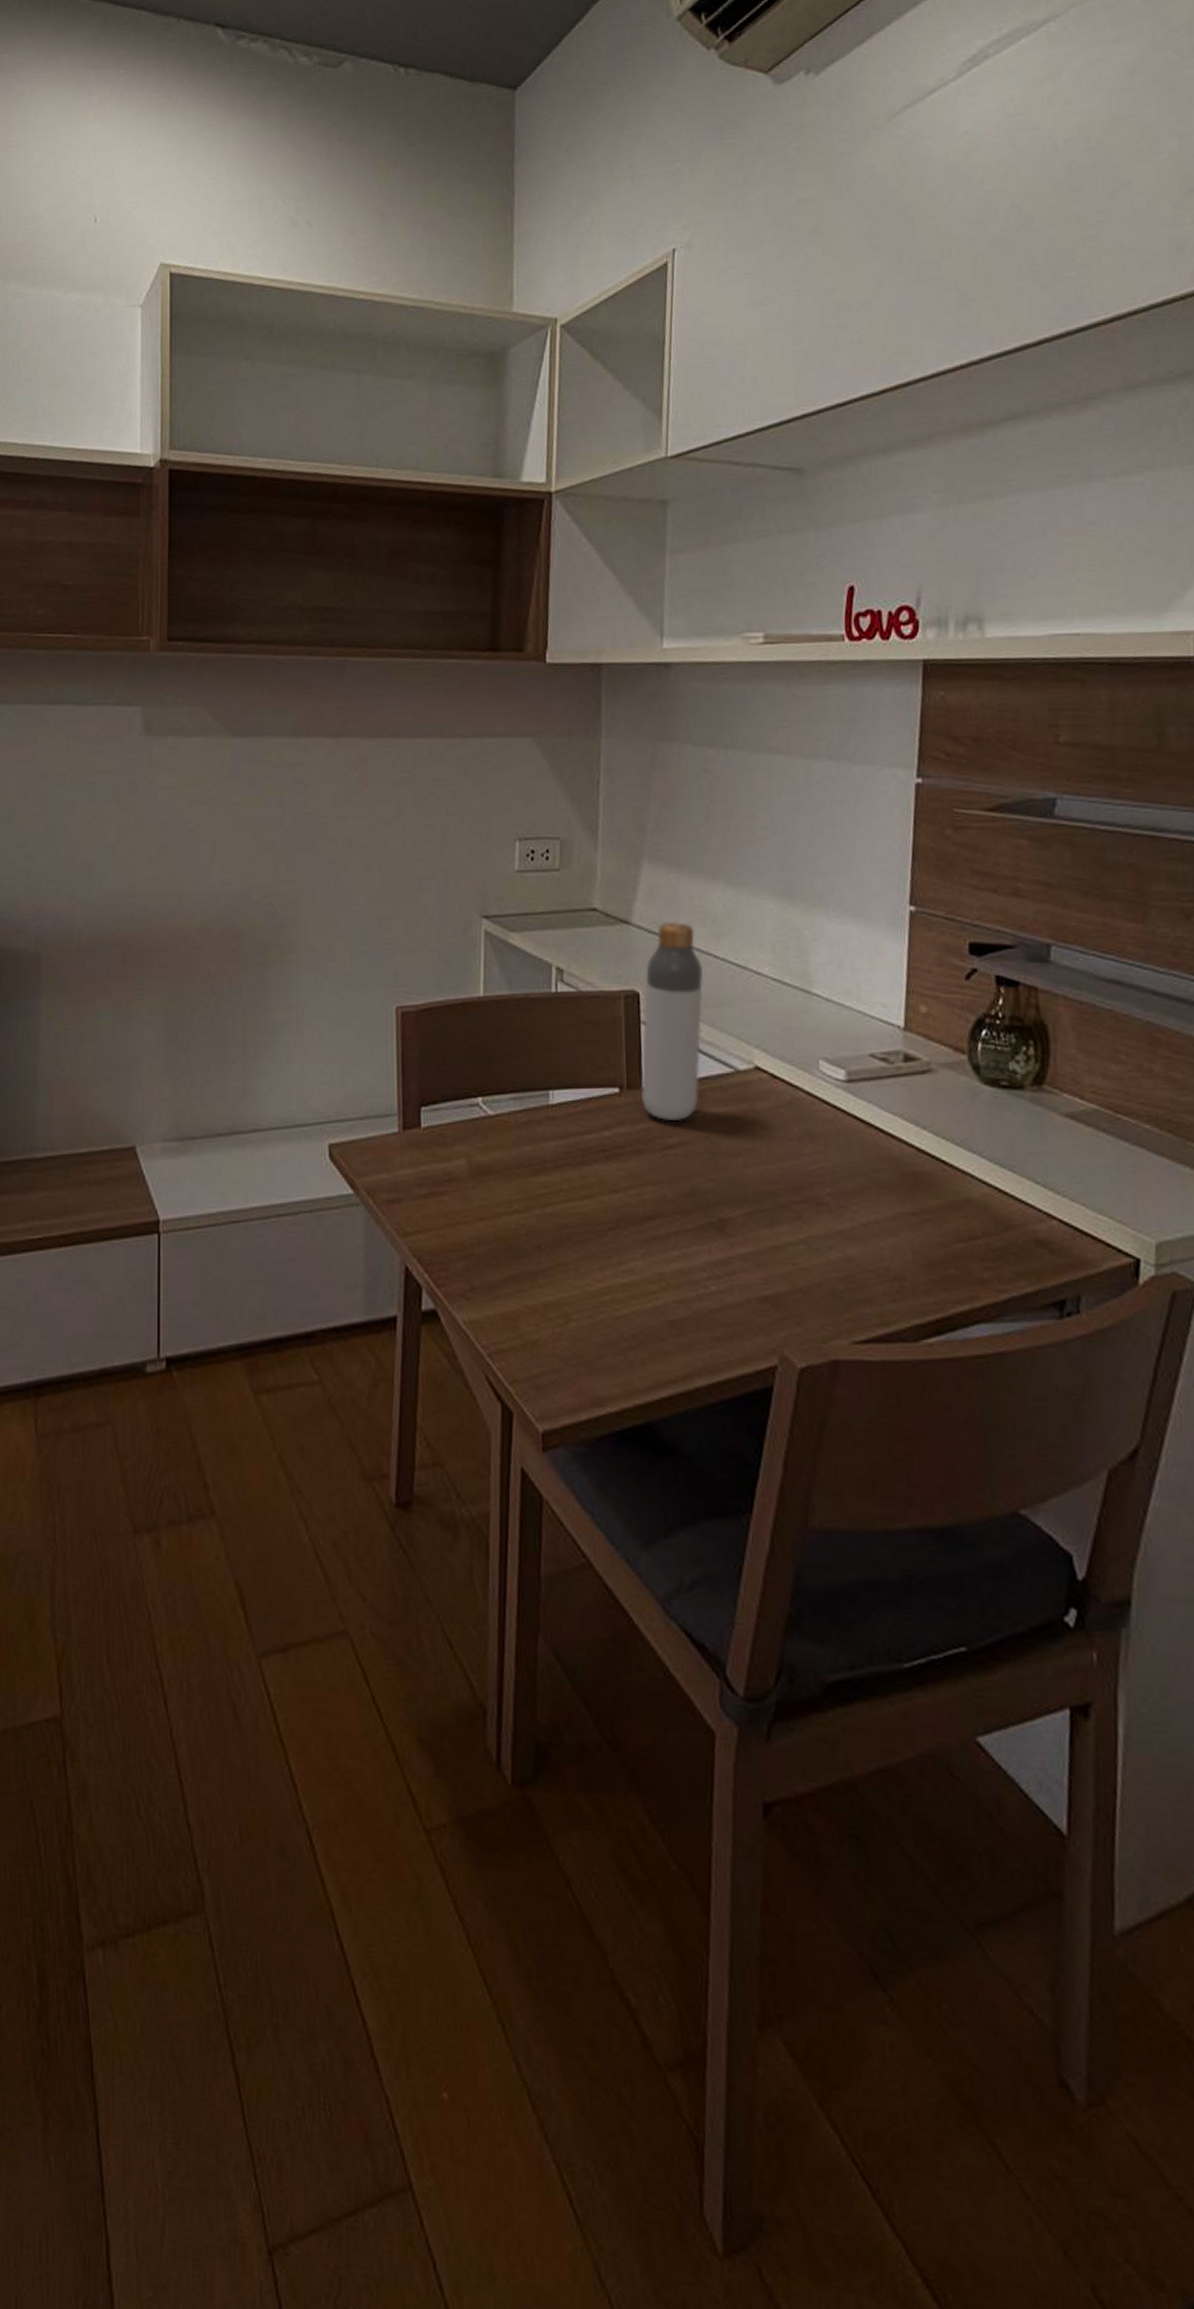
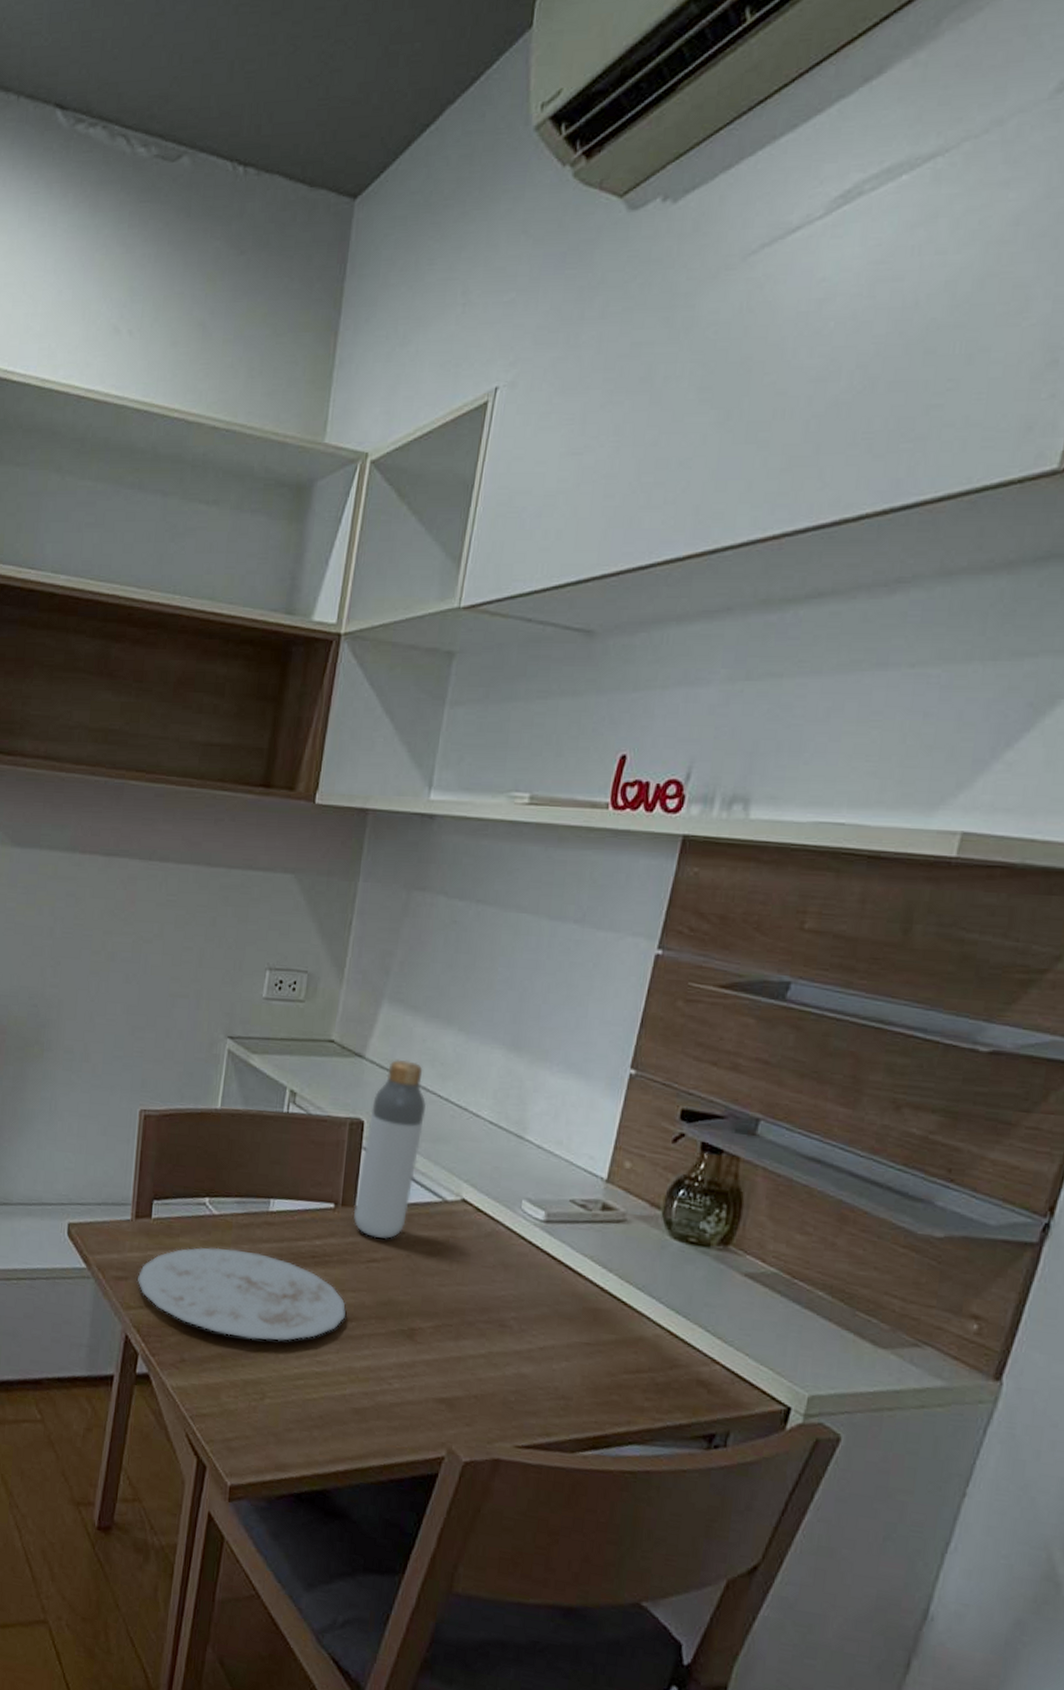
plate: none [413,1152,647,1254] -> present [138,1247,346,1341]

